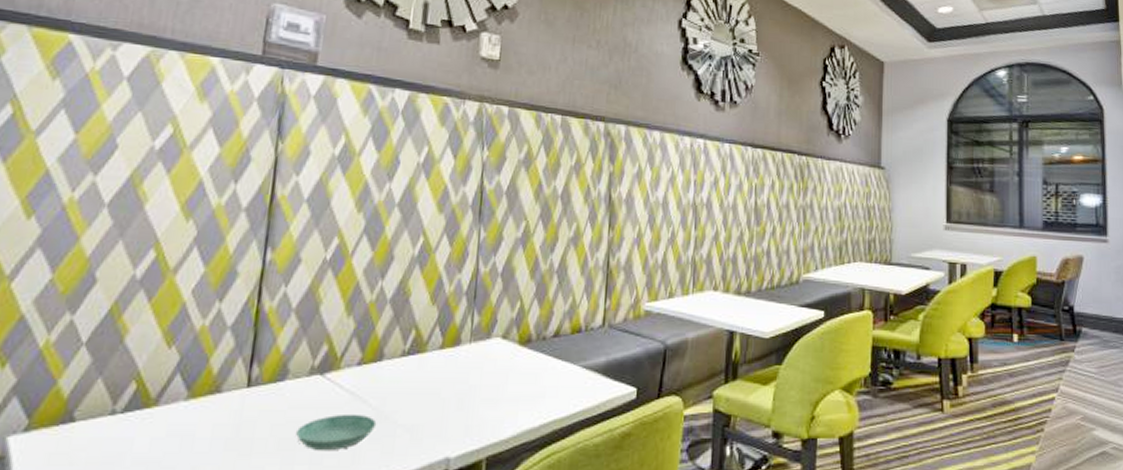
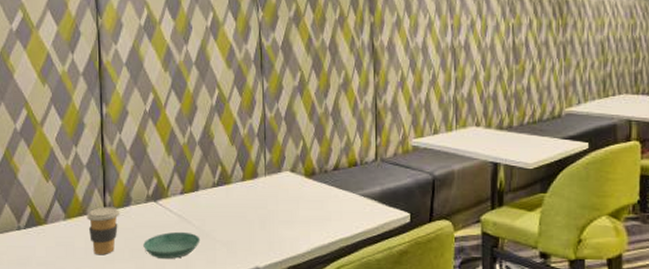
coffee cup: none [219,381,270,448] -> present [87,207,120,255]

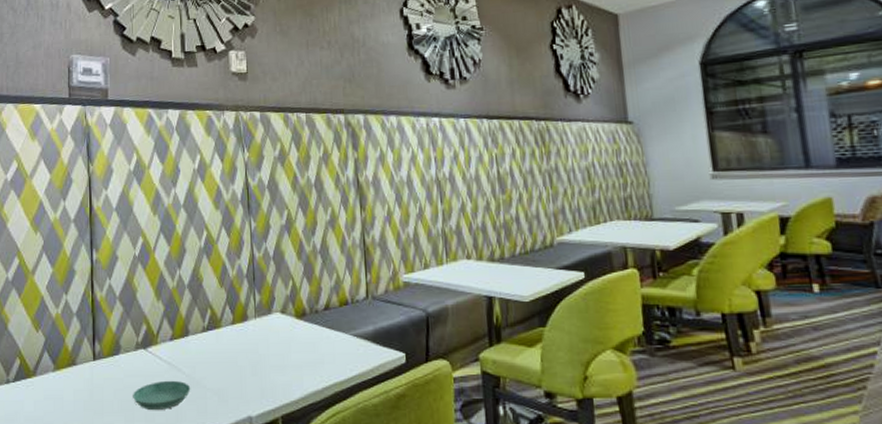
coffee cup: present [87,207,120,255] -> none [76,356,110,408]

